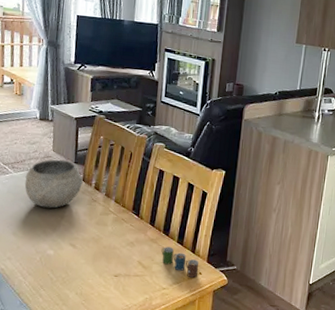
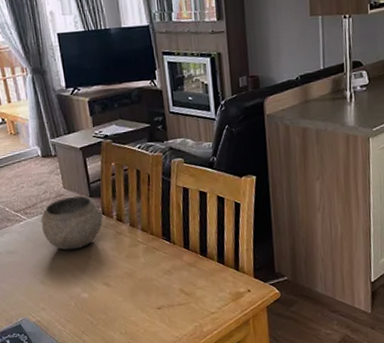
cup: present [161,247,199,278] -> none [202,268,247,298]

